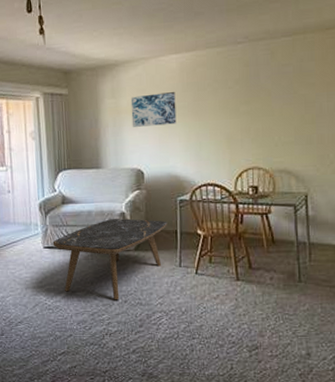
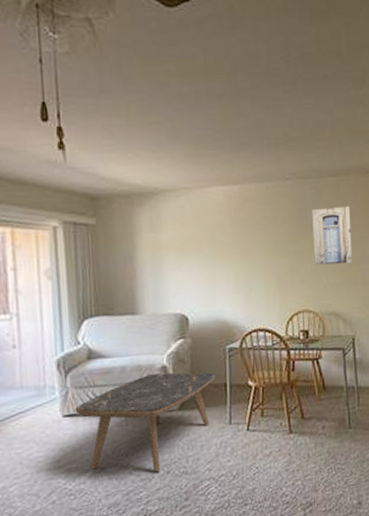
wall art: present [130,92,177,127] -> none [172,228,224,266]
wall art: none [264,65,308,125] -> present [312,206,353,266]

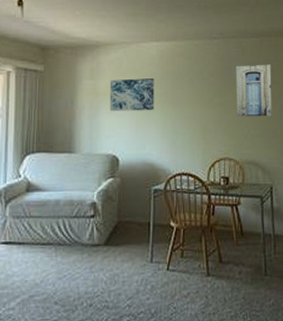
coffee table: present [75,372,216,473] -> none [11,209,141,304]
wall art: none [172,228,224,266] -> present [109,78,154,111]

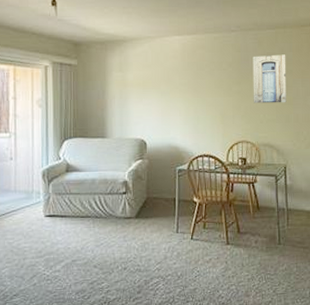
wall art: present [109,78,154,111] -> none [137,70,178,100]

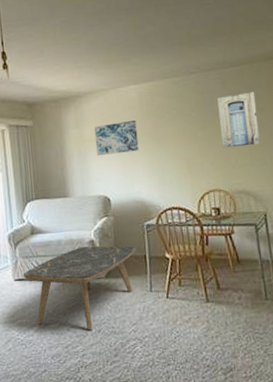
coffee table: none [54,187,167,268] -> present [23,246,136,331]
wall art: none [137,70,178,100] -> present [94,120,139,156]

